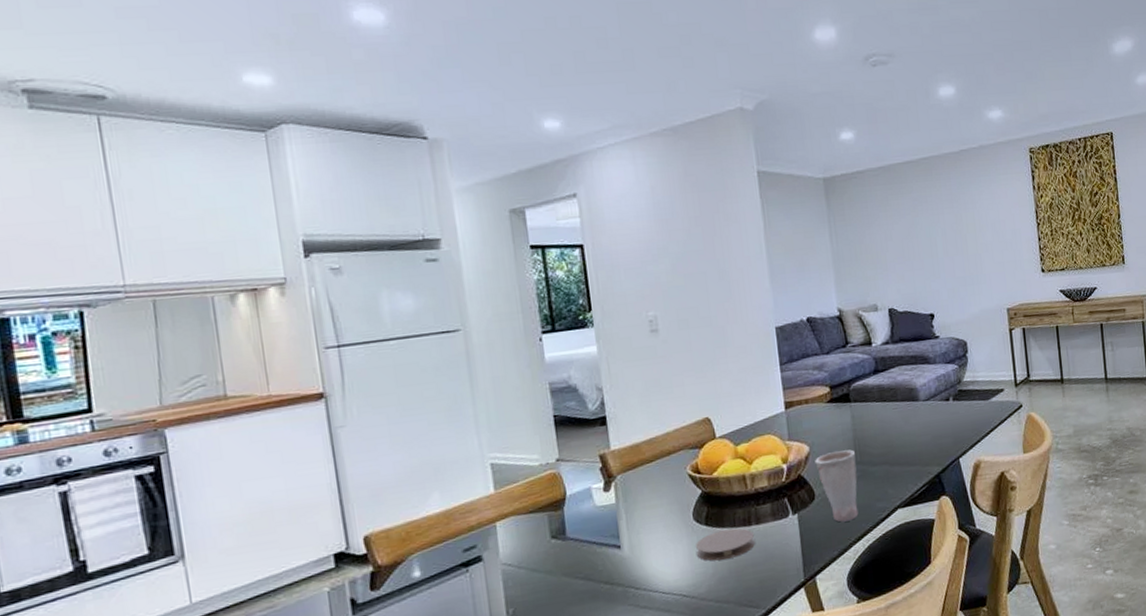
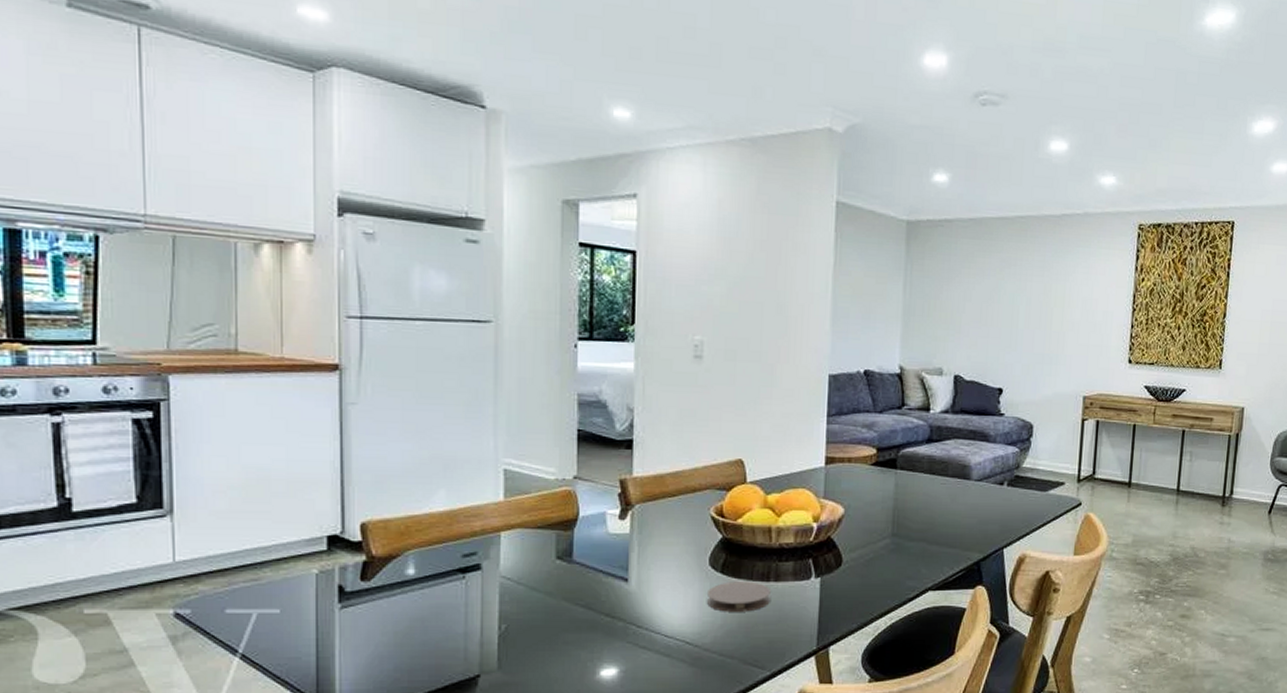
cup: present [815,449,859,522] -> none [848,518,894,595]

